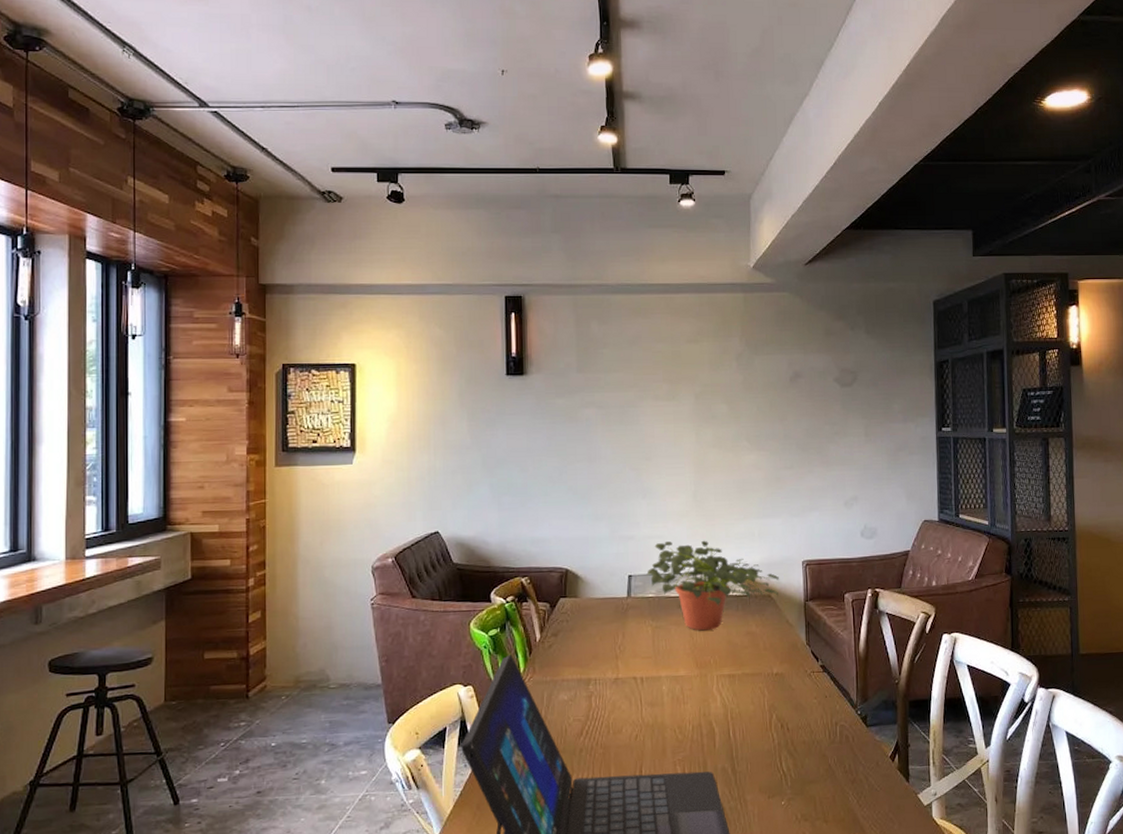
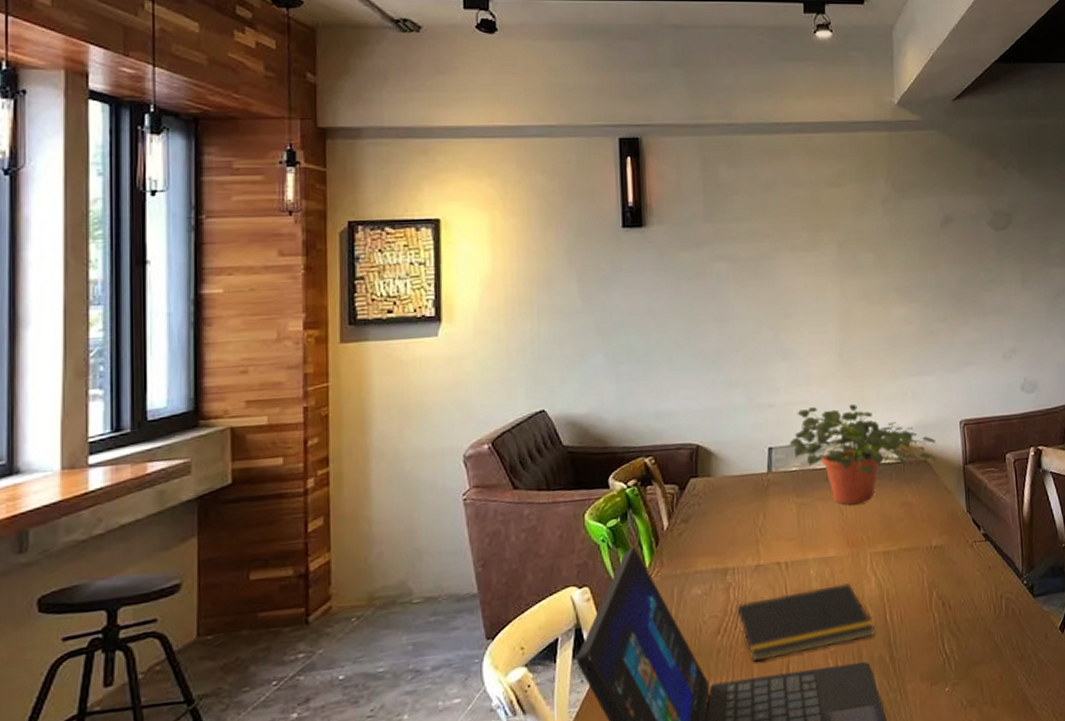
notepad: none [595,699,719,763] -> present [735,582,875,662]

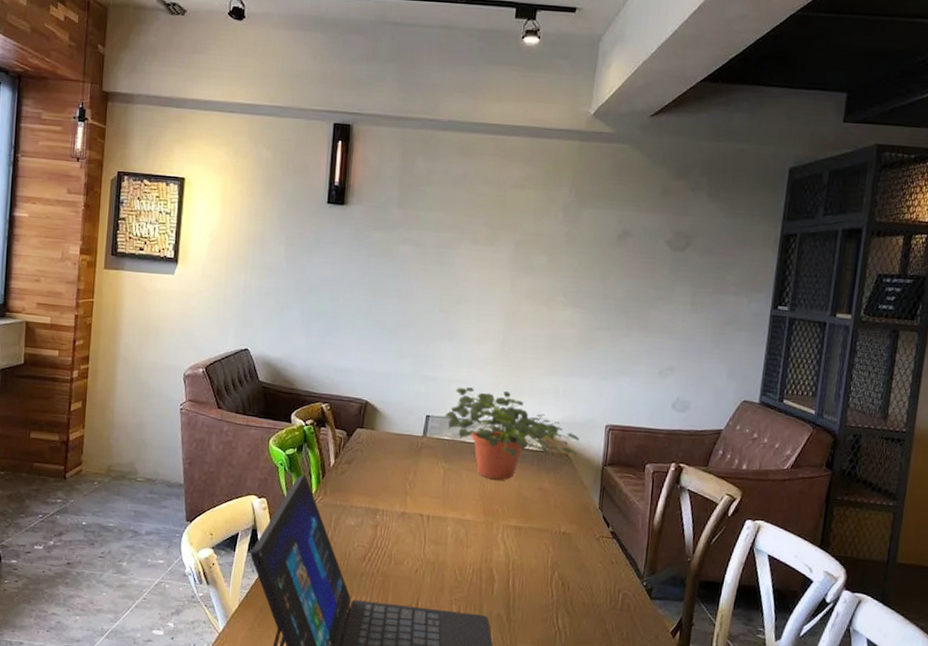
notepad: present [735,582,875,662] -> none [377,540,497,596]

